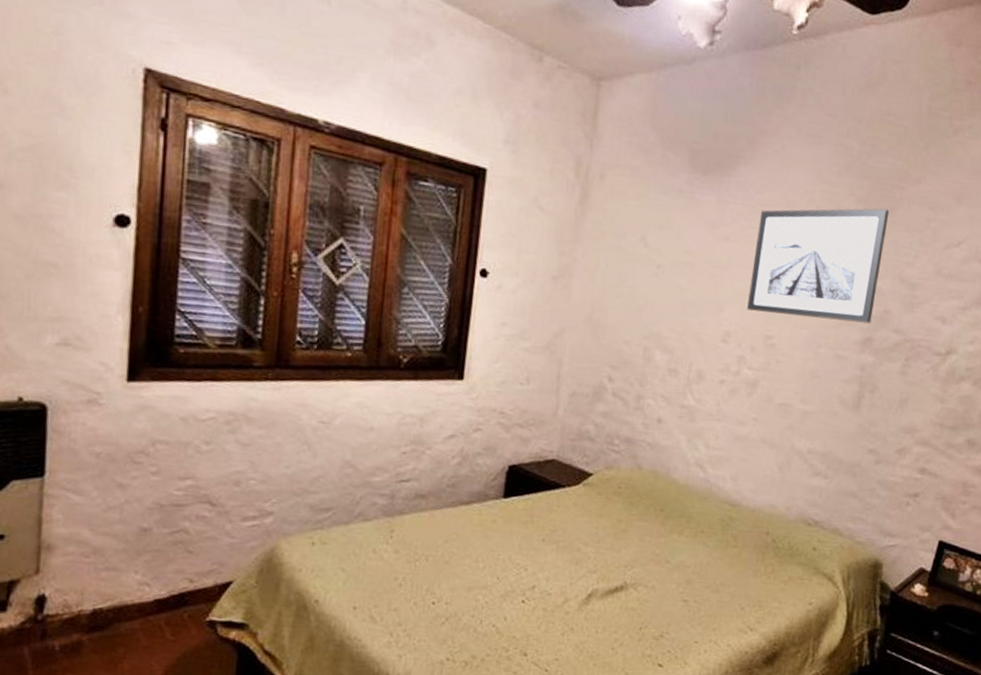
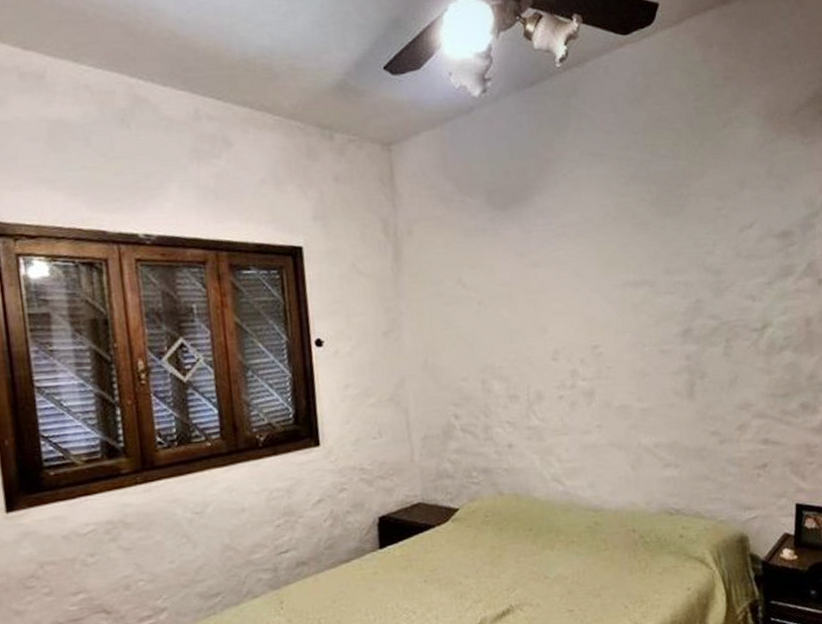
wall art: present [747,208,890,324] -> none [562,207,687,326]

